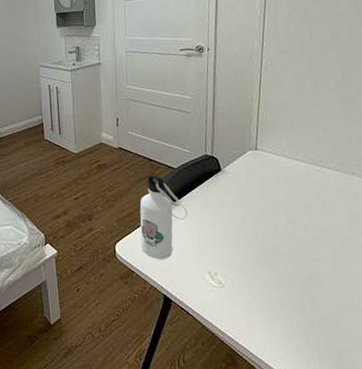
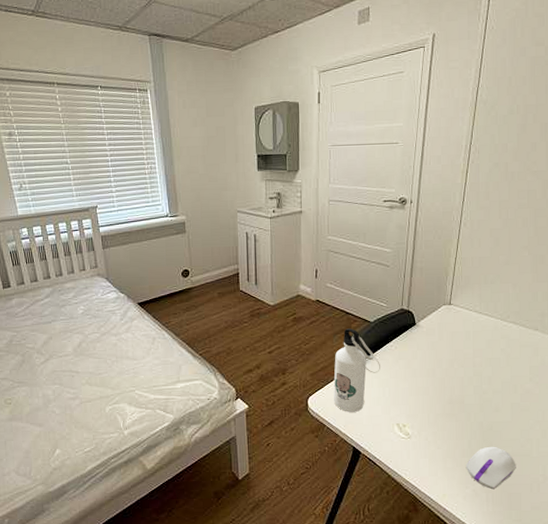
computer mouse: none [286,298,344,346] -> present [465,446,516,490]

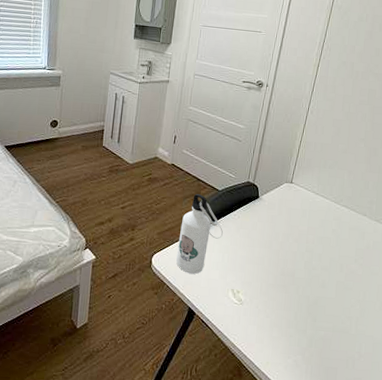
computer mouse: present [465,446,516,490] -> none [290,320,336,362]

